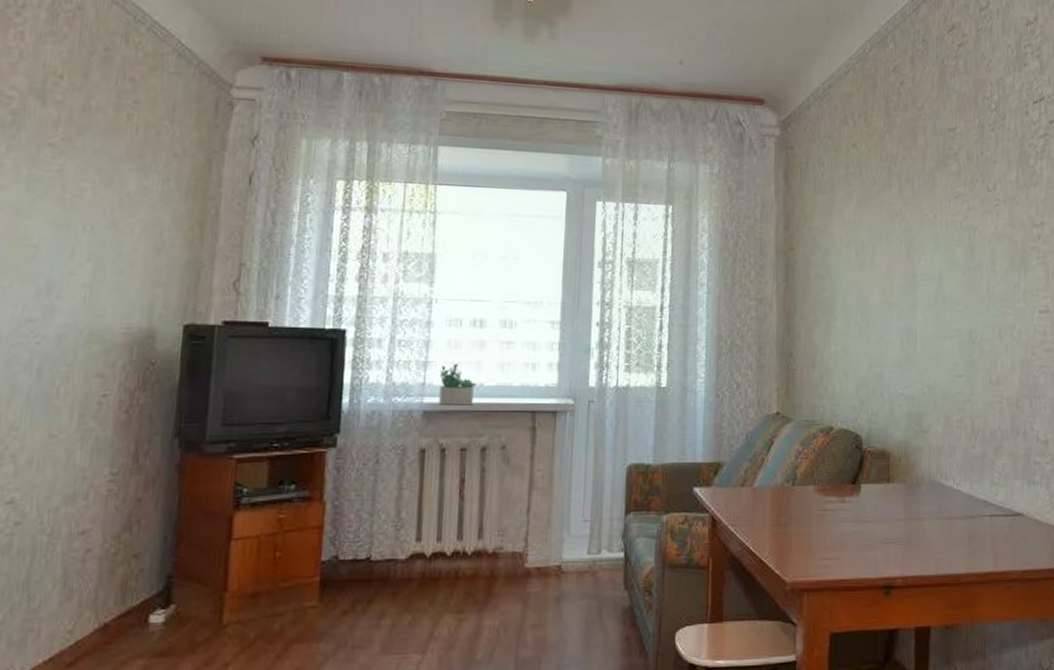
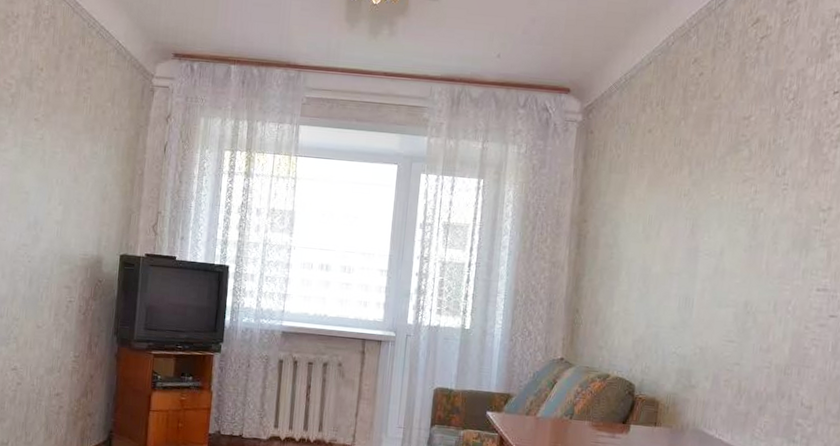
succulent plant: present [439,363,477,406] -> none [293,297,322,331]

